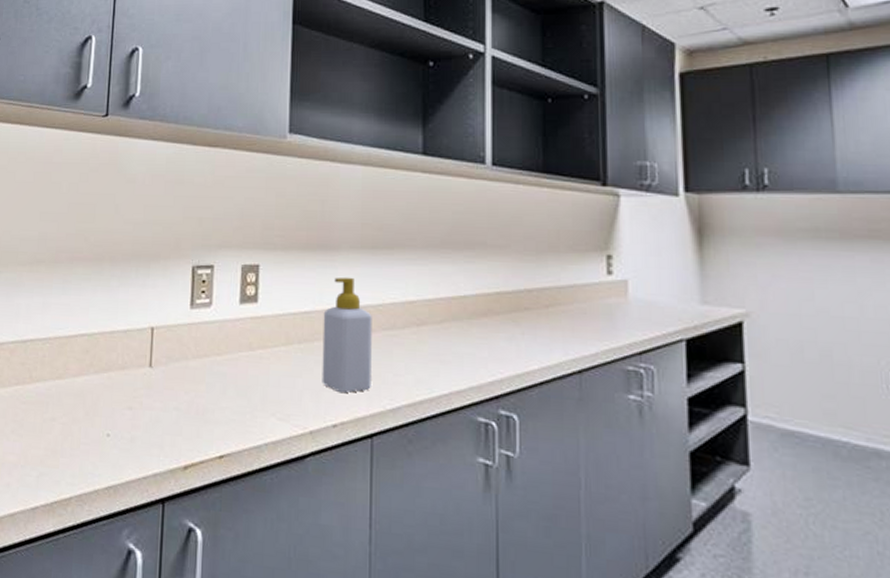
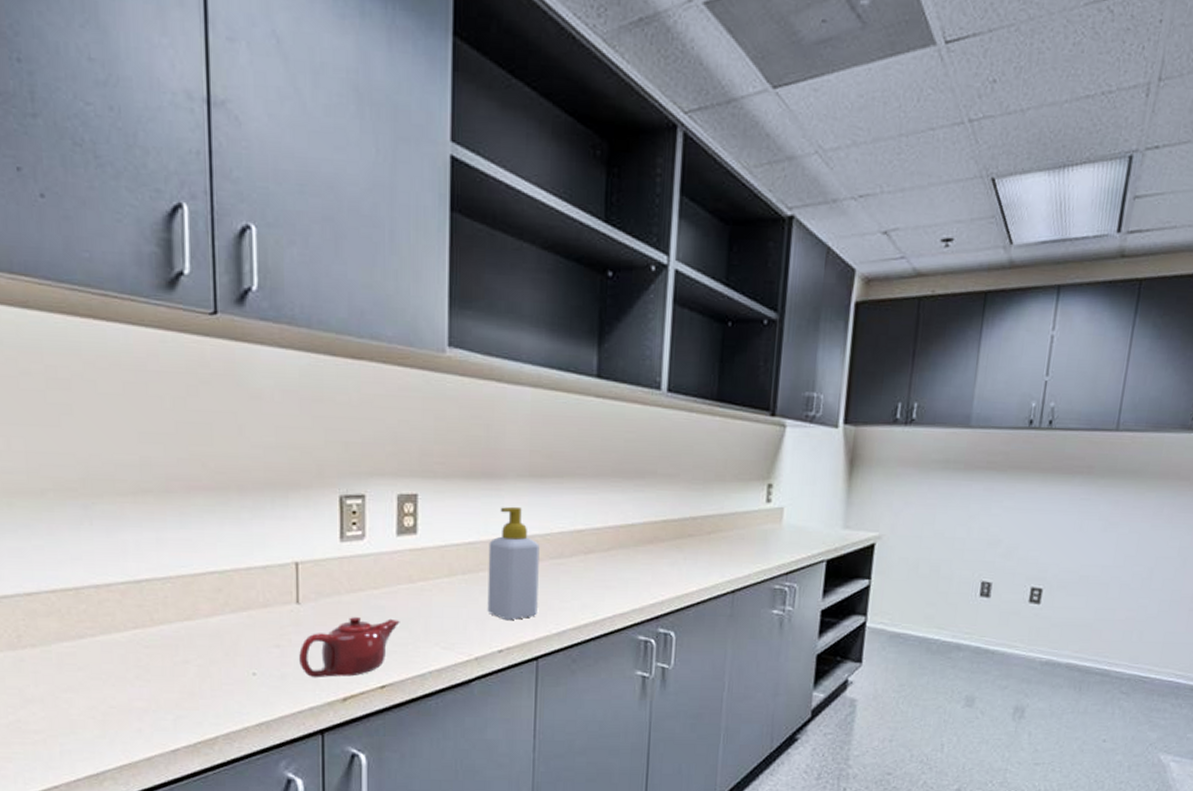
teapot: none [148,382,240,444] -> present [299,617,400,678]

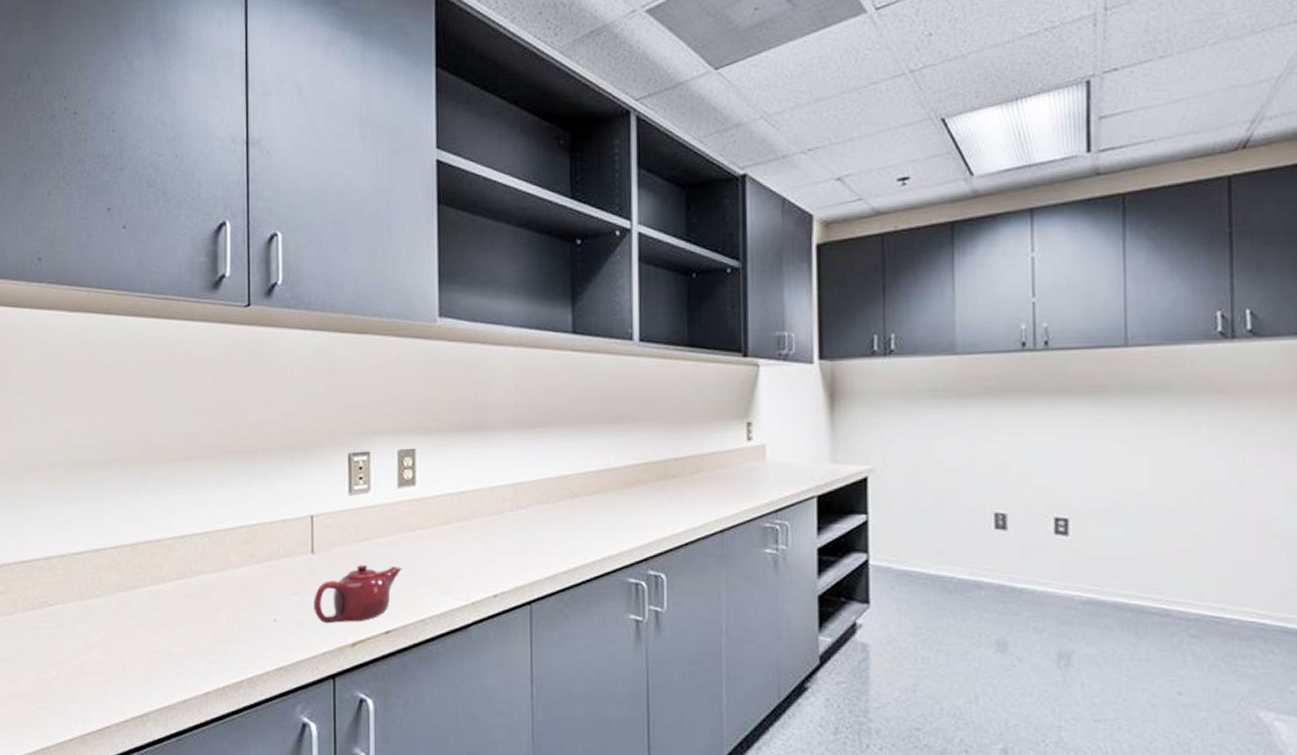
soap bottle: present [487,506,540,620] -> none [480,456,529,564]

